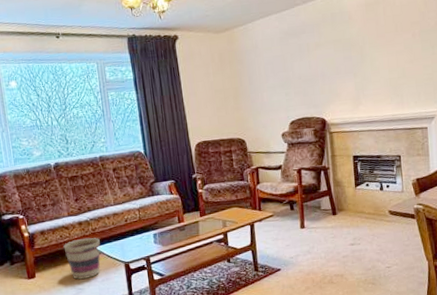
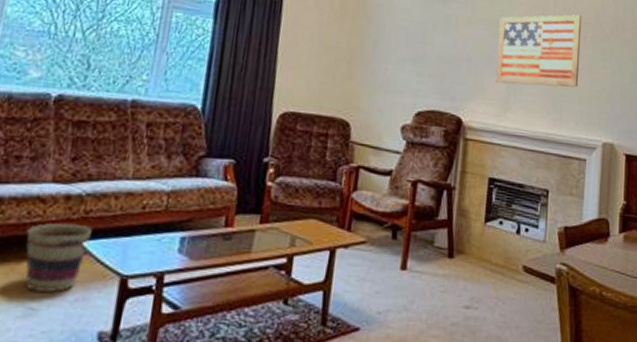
wall art: none [341,16,414,86] -> present [495,14,582,88]

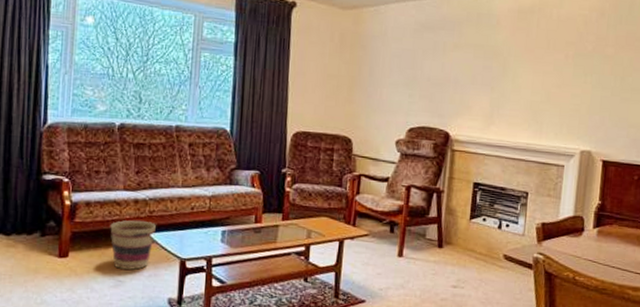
wall art: present [495,14,582,88] -> none [480,34,565,102]

